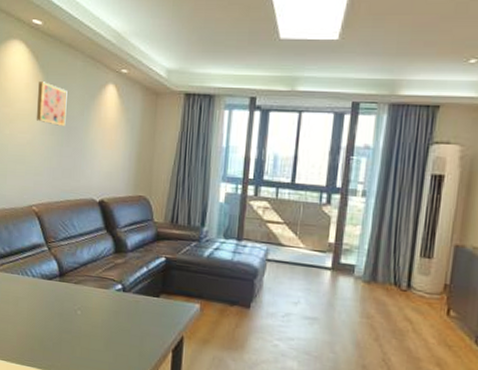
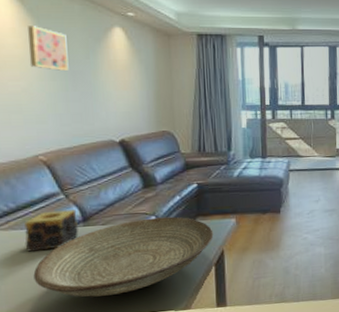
candle: none [12,260,56,298] -> present [24,209,79,252]
decorative bowl: none [15,284,175,358] -> present [33,216,214,297]

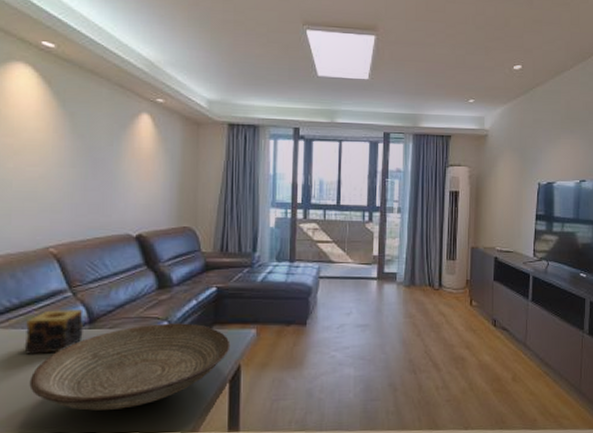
wall art: present [28,26,69,71] -> none [50,109,91,157]

